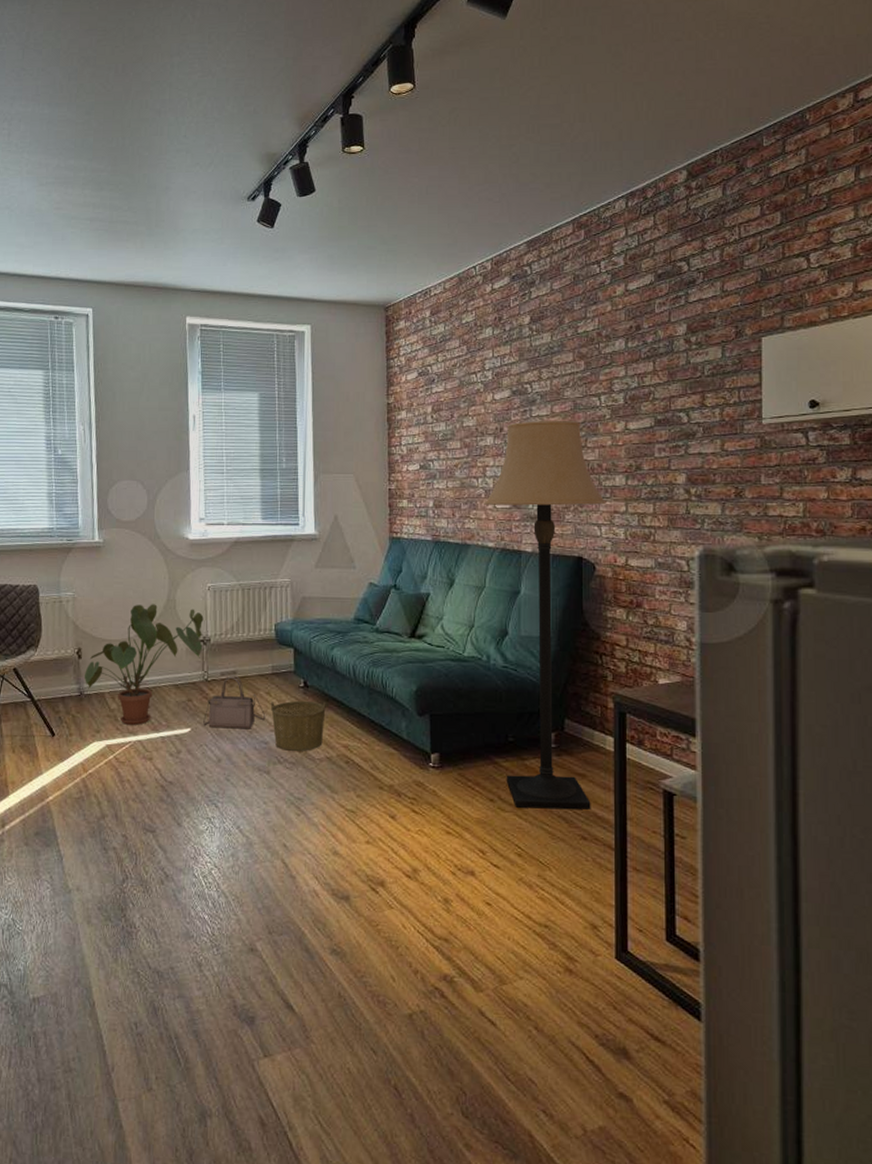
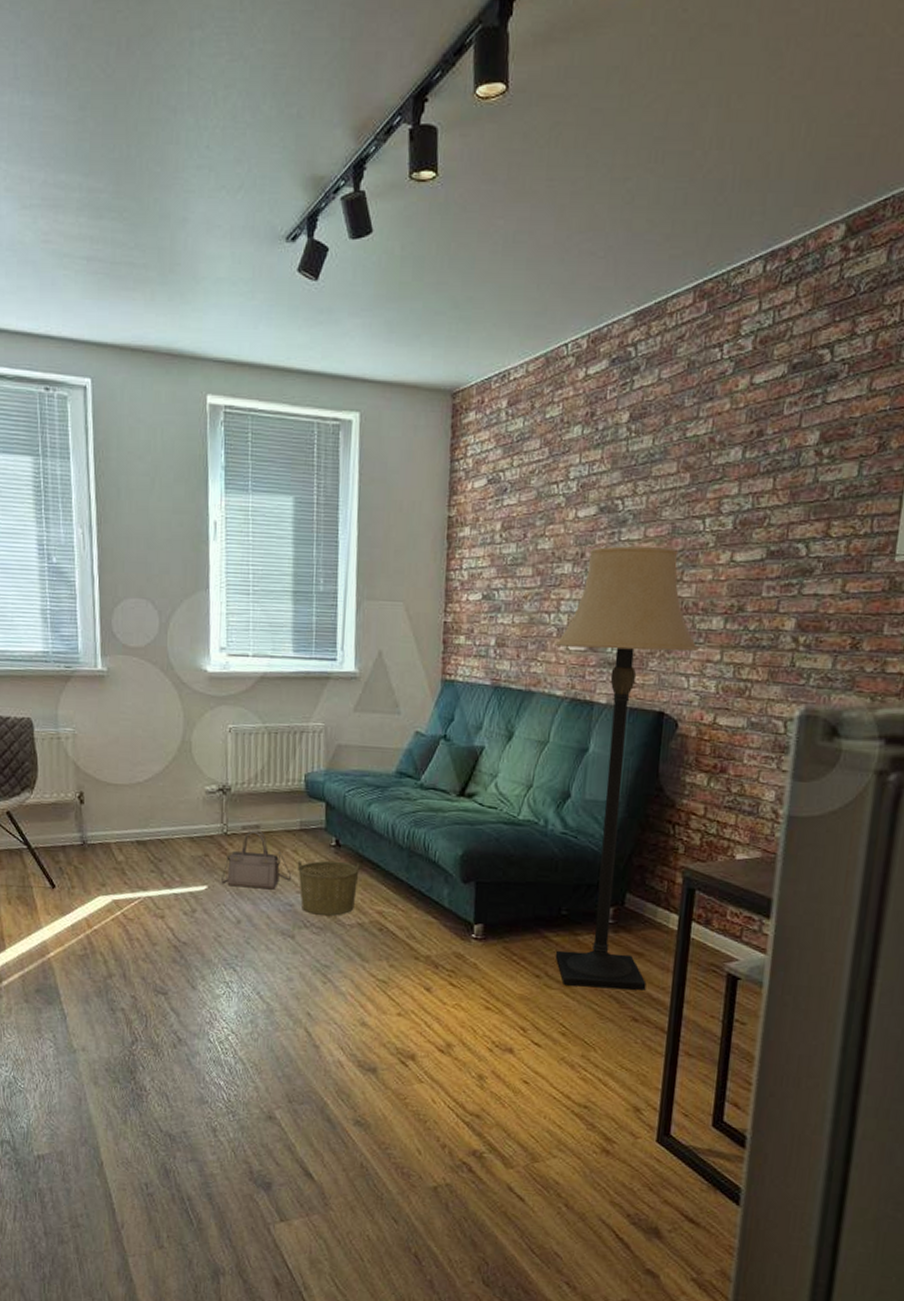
house plant: present [84,604,204,725] -> none [86,745,224,880]

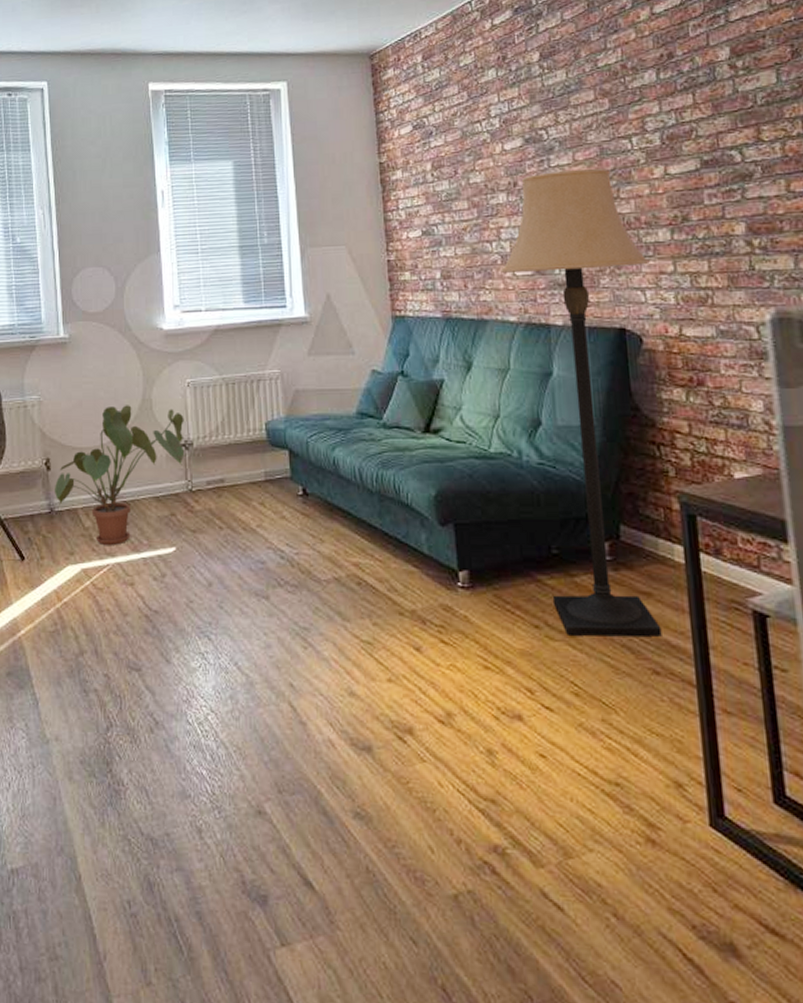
house plant: none [86,745,224,880] -> present [54,405,185,545]
handbag: present [221,829,292,890] -> none [189,483,261,547]
basket: present [297,859,360,916] -> none [265,511,330,571]

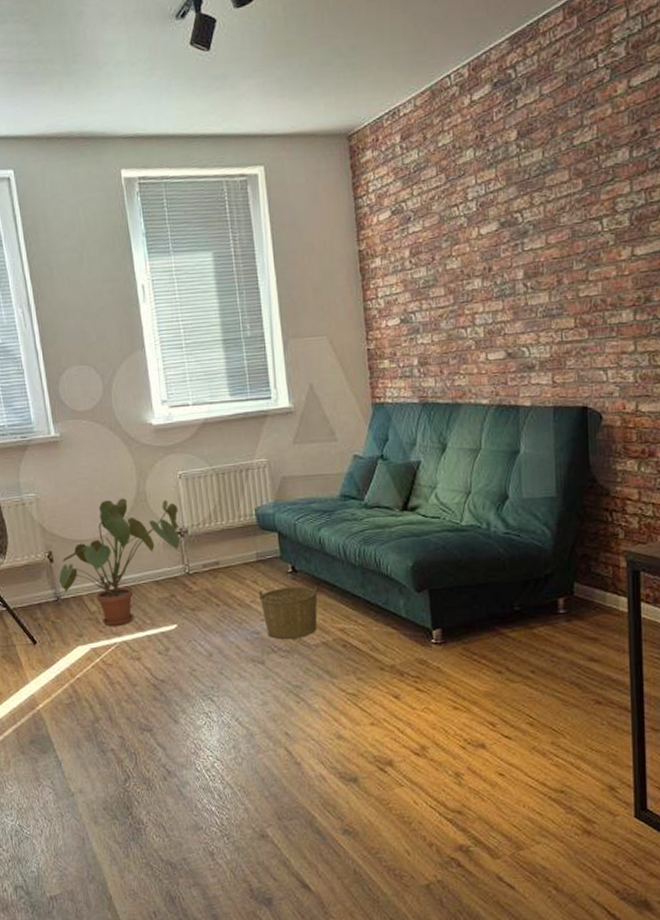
basket: none [265,511,330,571] -> present [258,585,318,639]
lamp: present [500,169,662,637] -> none [474,251,613,677]

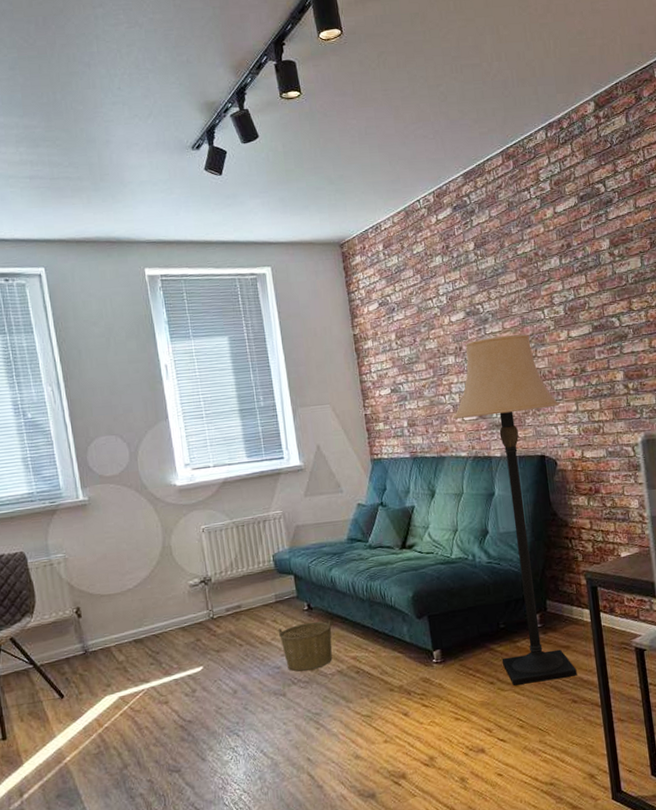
house plant: present [58,498,181,626] -> none [86,552,205,674]
lamp: none [474,251,613,677] -> present [453,334,577,686]

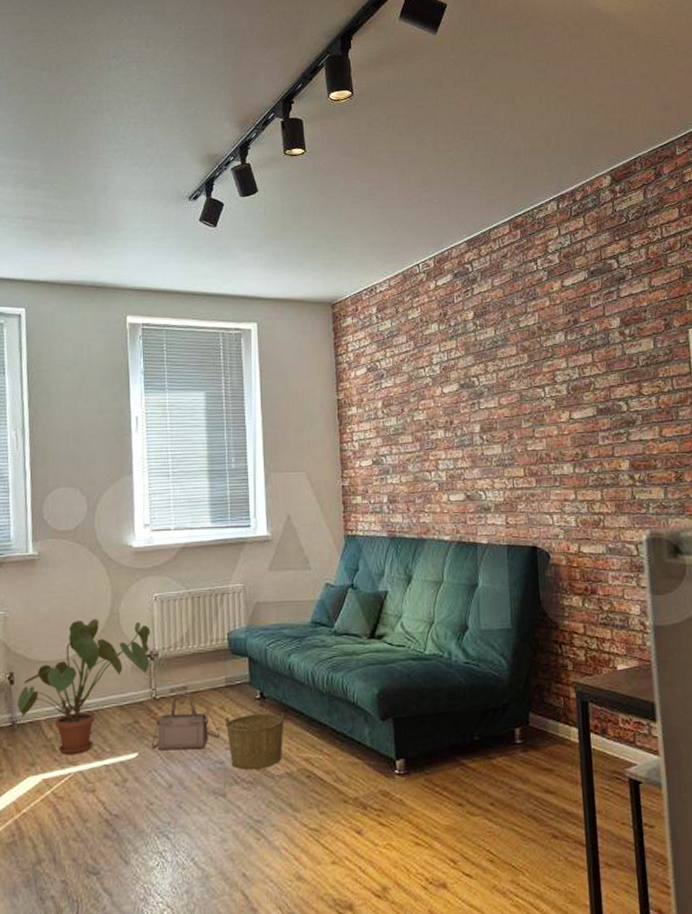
house plant: none [86,552,205,674] -> present [16,619,151,754]
handbag: none [214,609,276,663] -> present [152,690,220,751]
lamp: present [453,334,577,686] -> none [438,412,560,810]

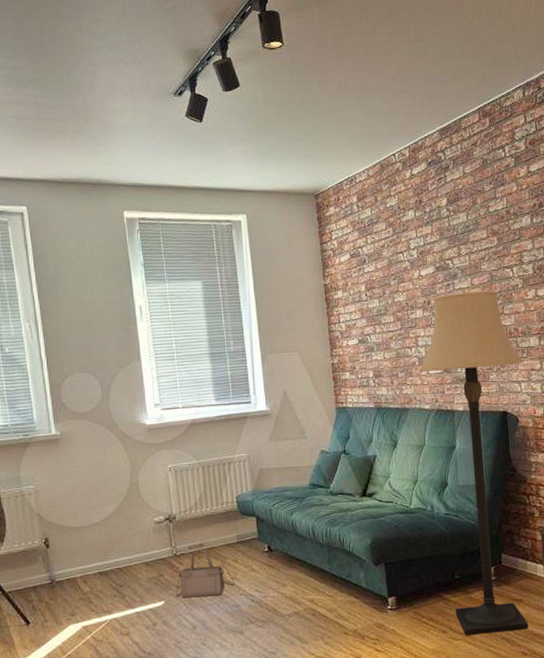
house plant: present [16,619,151,754] -> none [53,489,169,605]
basket: present [225,712,285,769] -> none [238,562,291,611]
lamp: none [438,412,560,810] -> present [418,291,529,635]

